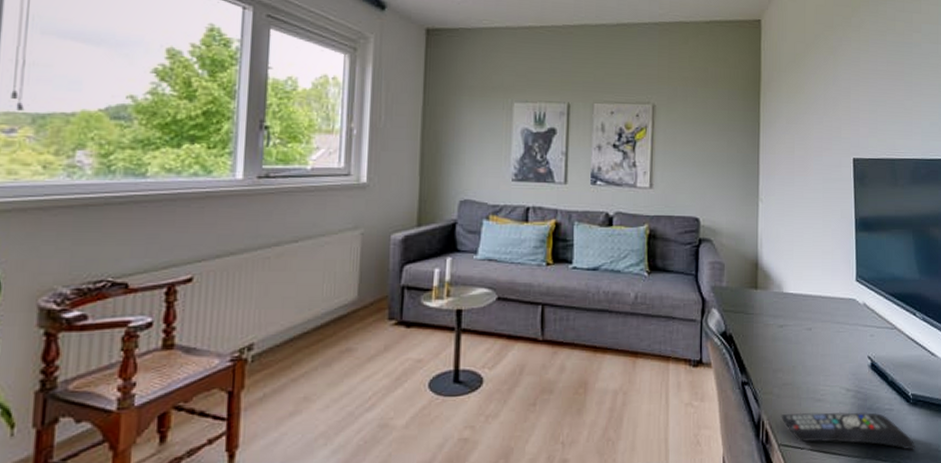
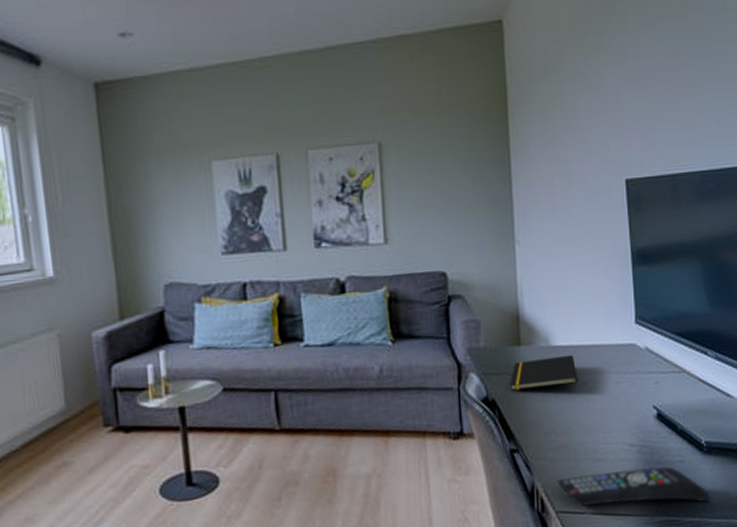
notepad: none [746,302,805,329] -> present [510,354,578,391]

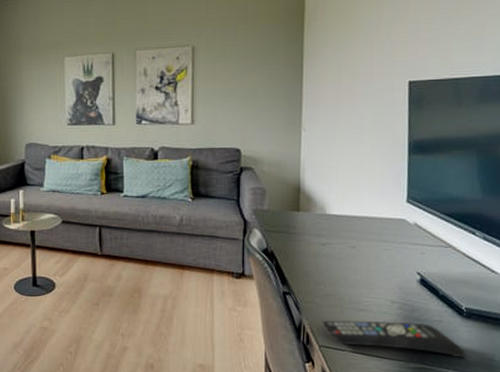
notepad: present [510,354,578,391] -> none [288,222,349,247]

